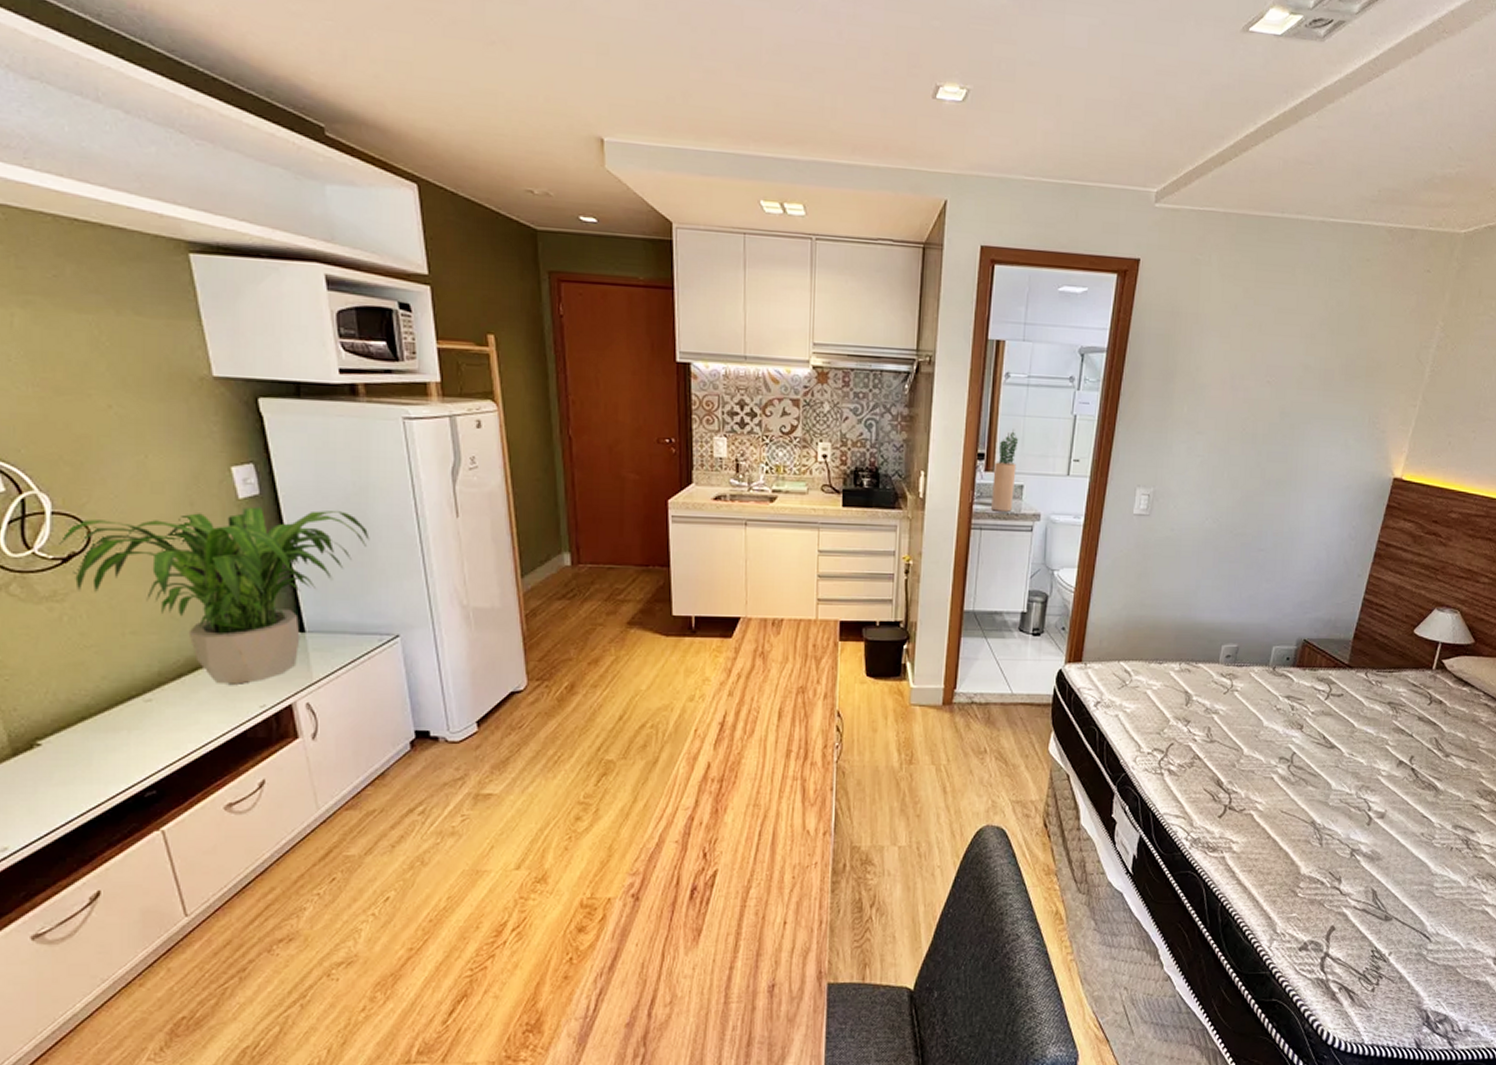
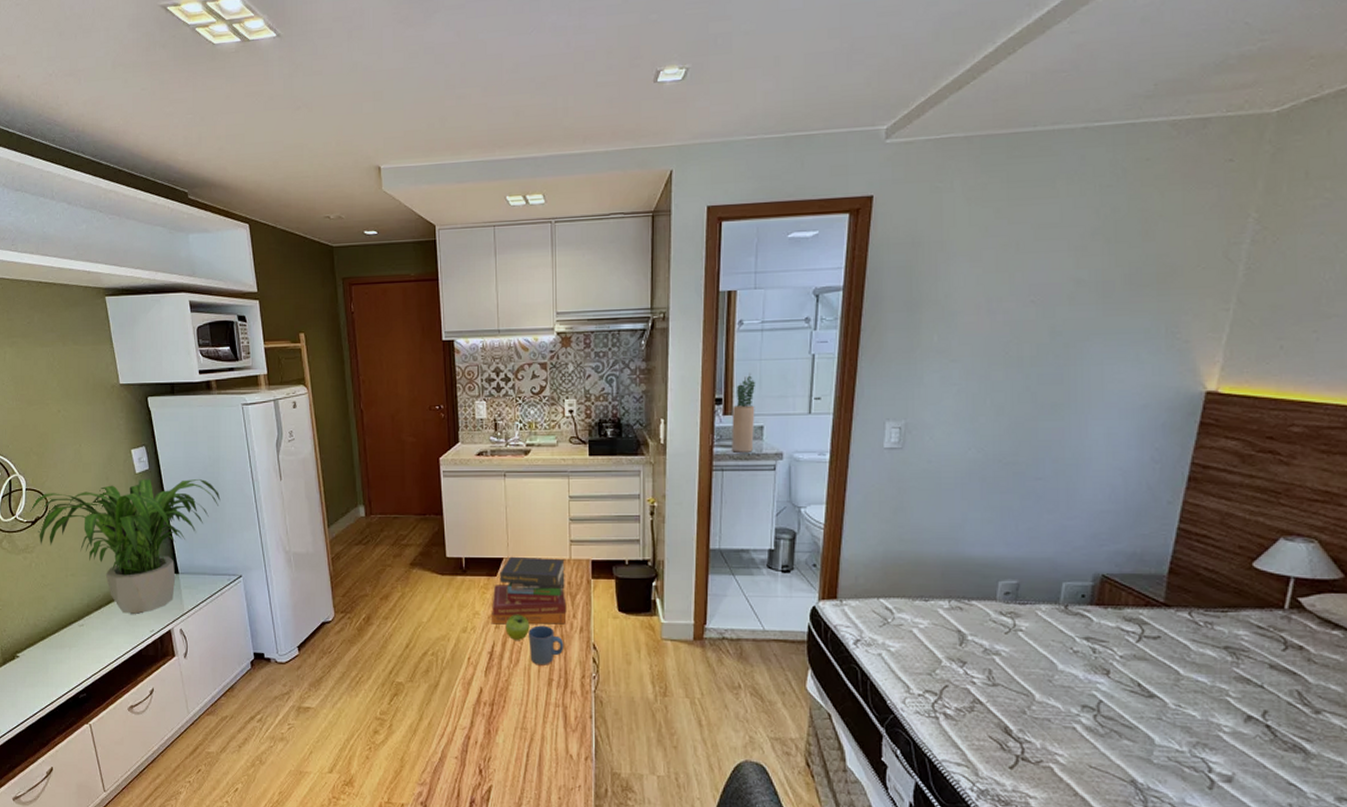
books: none [724,615,811,692] -> present [492,556,567,625]
fruit: none [740,680,768,709] -> present [505,614,530,640]
mug: none [766,692,806,736] -> present [528,625,564,666]

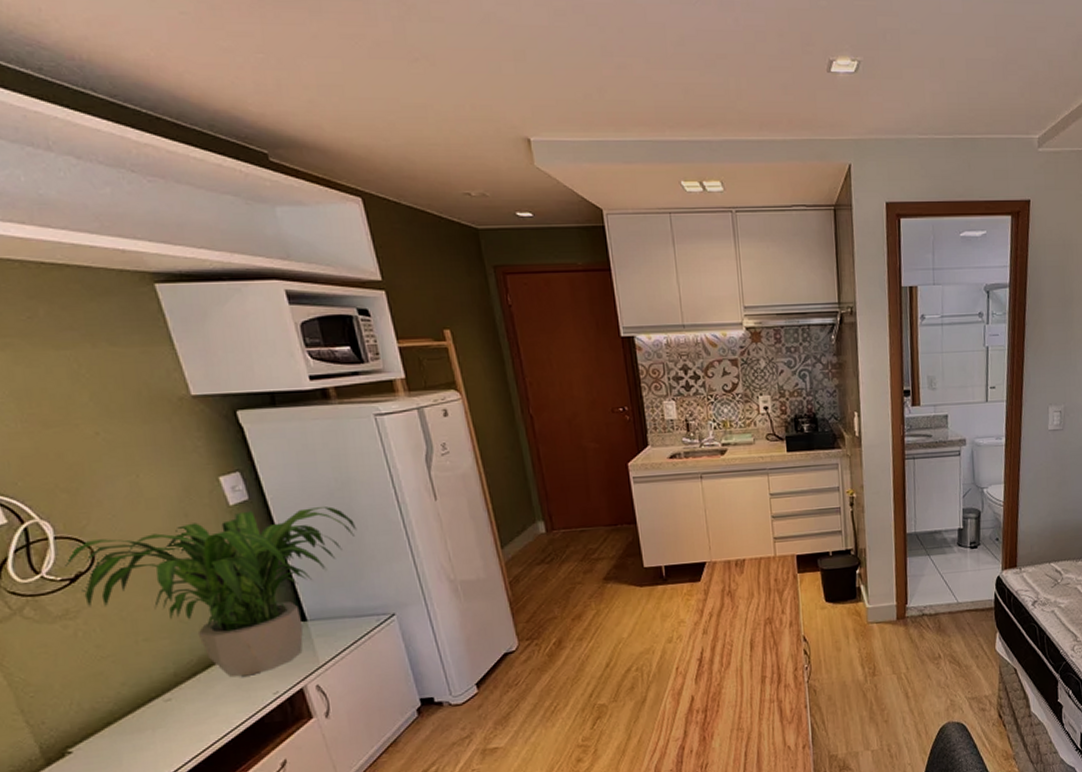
books: present [492,556,567,625] -> none [697,557,775,631]
fruit: present [505,614,530,640] -> none [713,616,739,643]
mug: present [528,625,564,666] -> none [738,624,775,665]
vase: present [732,374,756,454] -> none [919,366,940,442]

